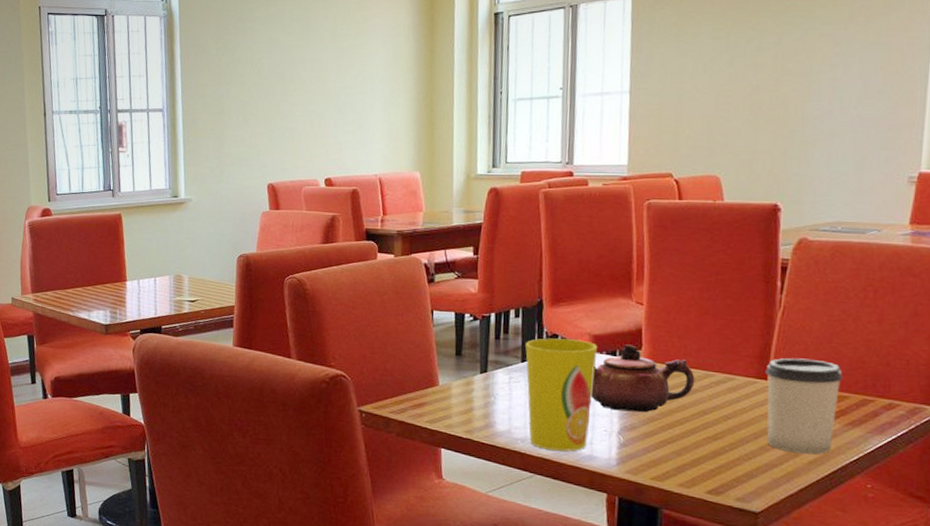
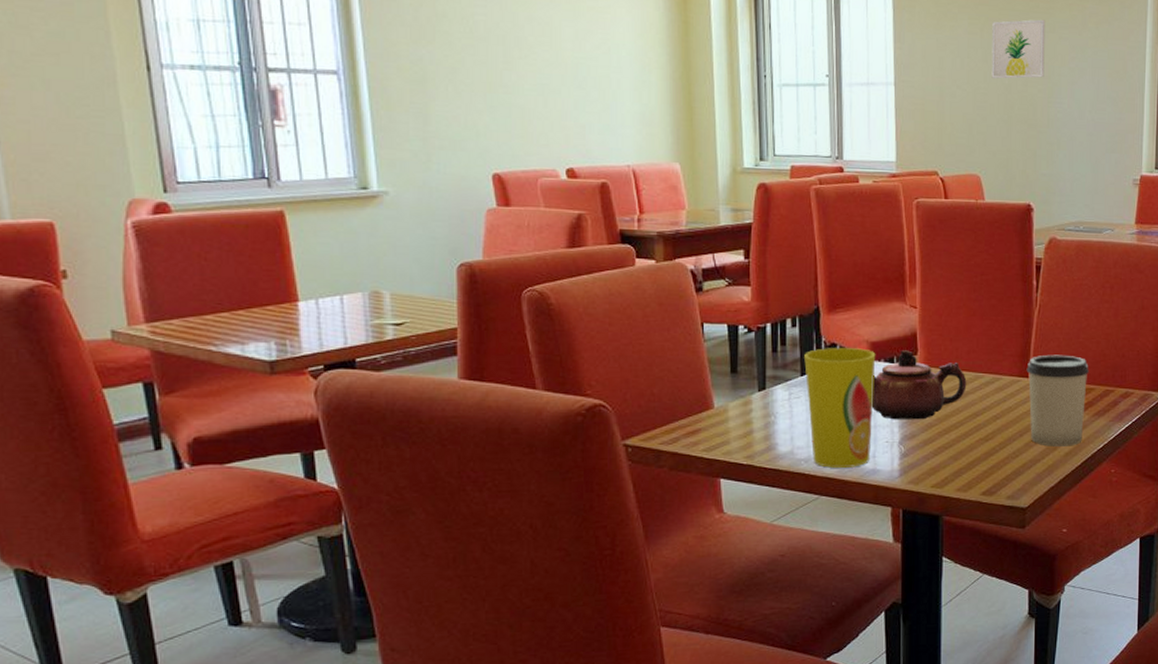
wall art: none [737,17,804,80] -> present [991,19,1045,79]

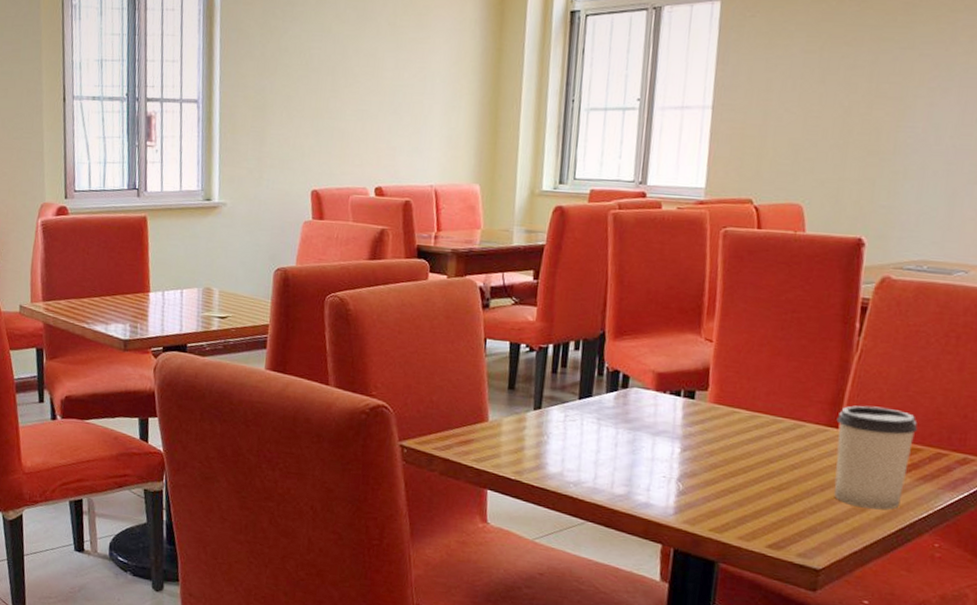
cup: present [804,348,876,468] -> none [582,374,662,498]
teapot: present [871,350,967,420] -> none [650,384,763,459]
wall art: present [991,19,1045,79] -> none [828,34,903,101]

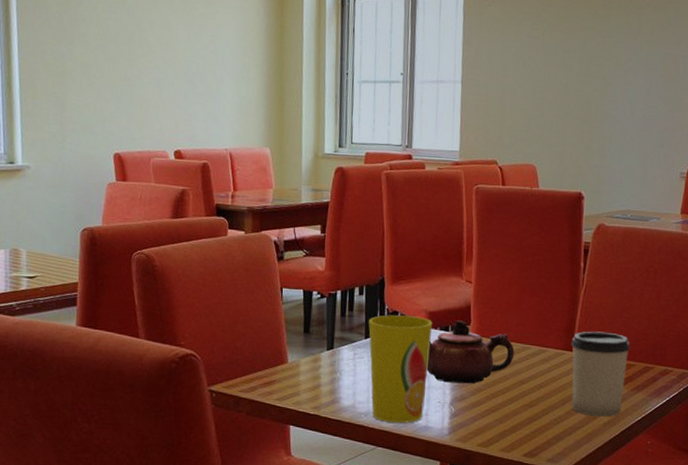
cup: none [582,374,662,498] -> present [368,315,433,423]
teapot: none [650,384,763,459] -> present [426,320,515,384]

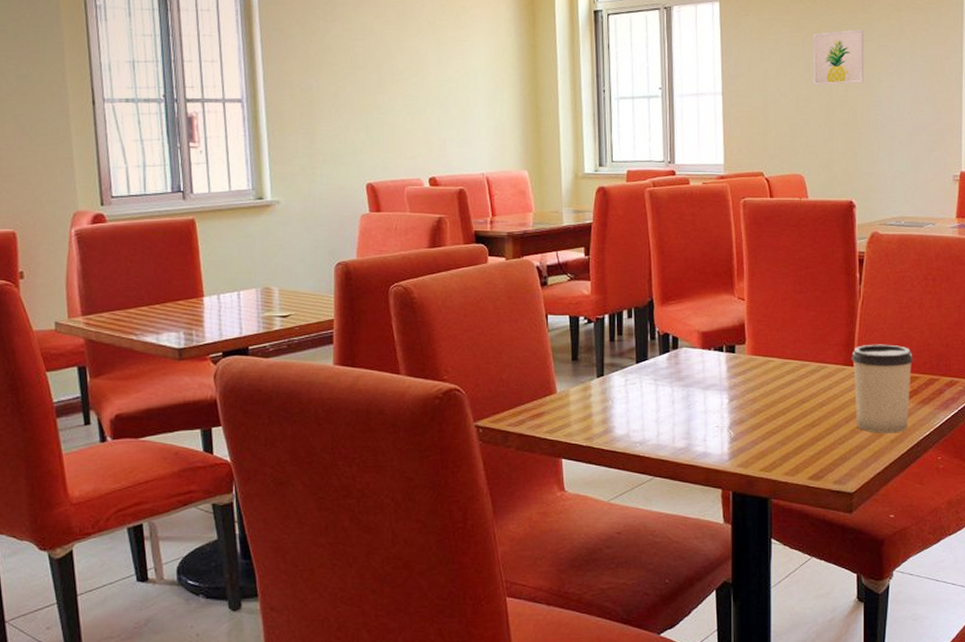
cup: present [368,315,433,423] -> none [639,337,706,450]
teapot: present [426,320,515,384] -> none [702,340,793,406]
wall art: none [550,25,603,79] -> present [813,29,864,85]

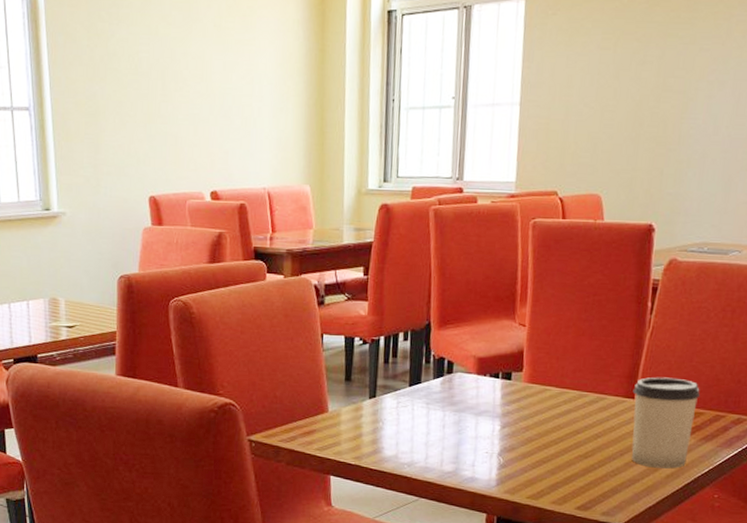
wall art: present [813,29,864,85] -> none [621,30,686,95]

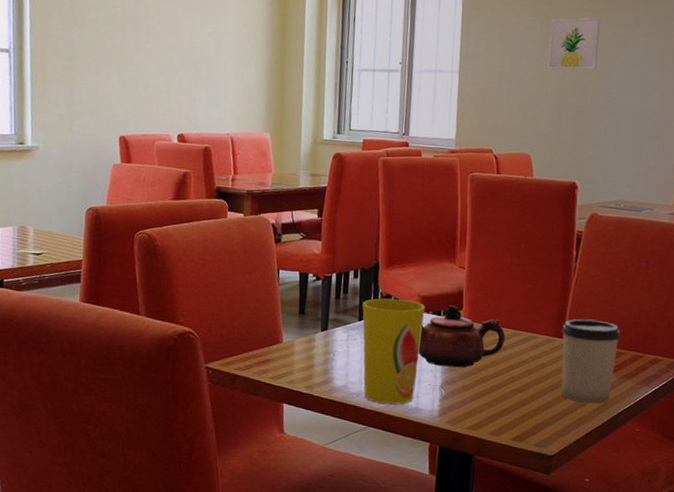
cup: none [413,361,482,474] -> present [362,298,426,405]
teapot: none [474,366,571,434] -> present [418,305,506,368]
wall art: none [621,30,686,95] -> present [547,17,601,70]

